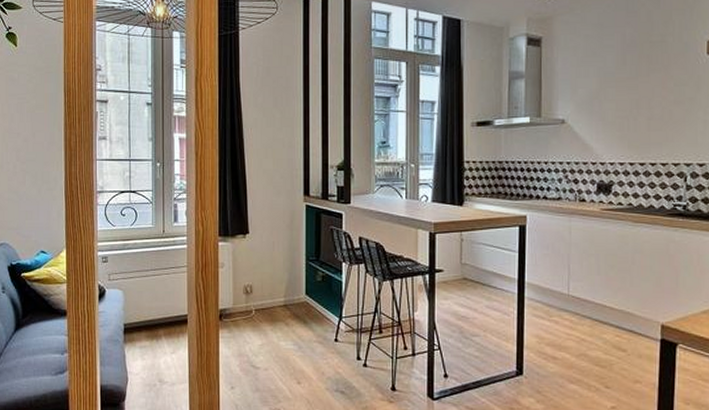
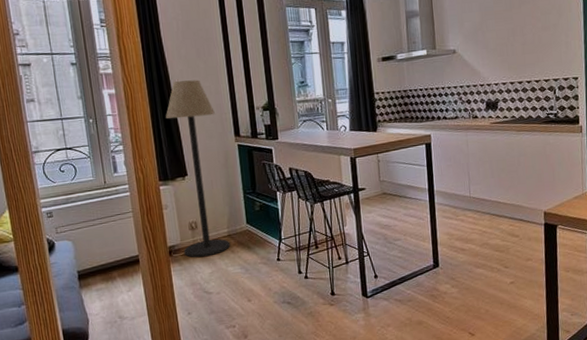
floor lamp: none [233,130,286,326] -> present [165,79,231,258]

